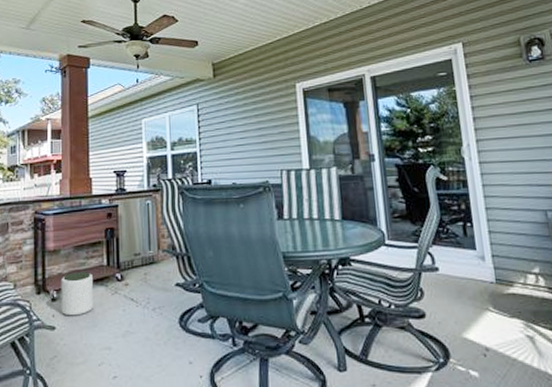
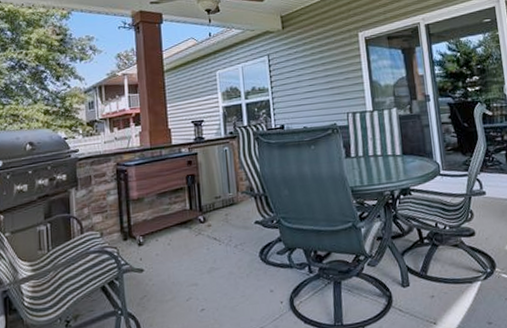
plant pot: present [61,272,94,316] -> none [146,216,179,259]

